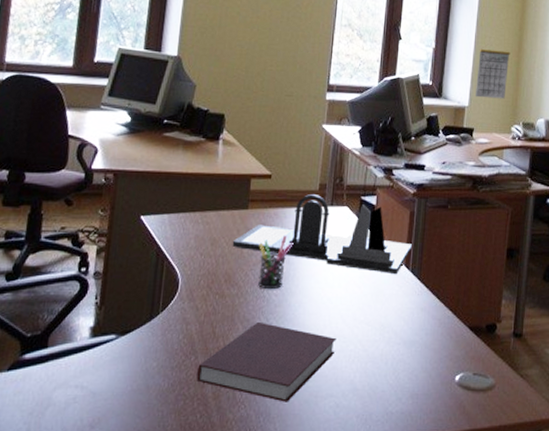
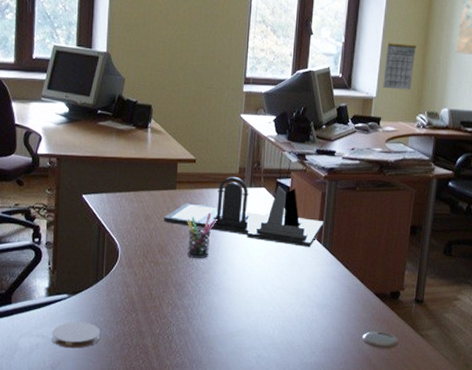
coaster: none [92,368,153,402] -> present [51,322,101,349]
notebook: present [196,321,337,402] -> none [138,285,257,353]

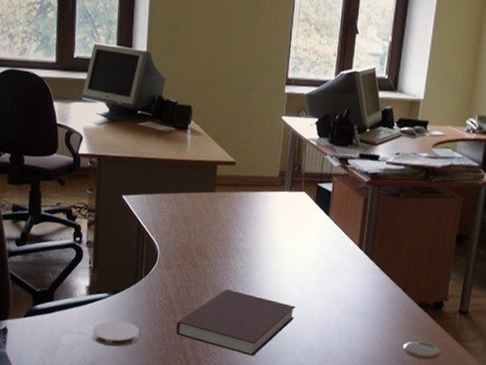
notebook: none [138,285,257,353] -> present [176,289,296,356]
desk organizer: present [163,177,323,248] -> none [202,180,365,254]
pen holder: present [187,212,217,259] -> none [226,215,257,263]
calendar: present [383,37,417,90] -> none [431,37,469,93]

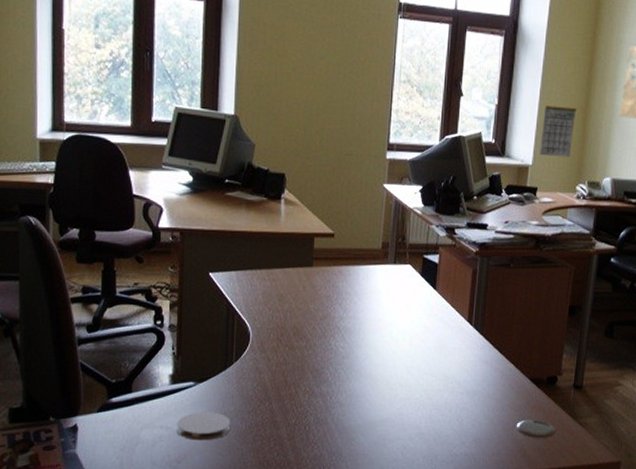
notebook: present [176,289,296,356] -> none [272,371,402,444]
calendar: none [431,37,469,93] -> present [540,99,577,158]

